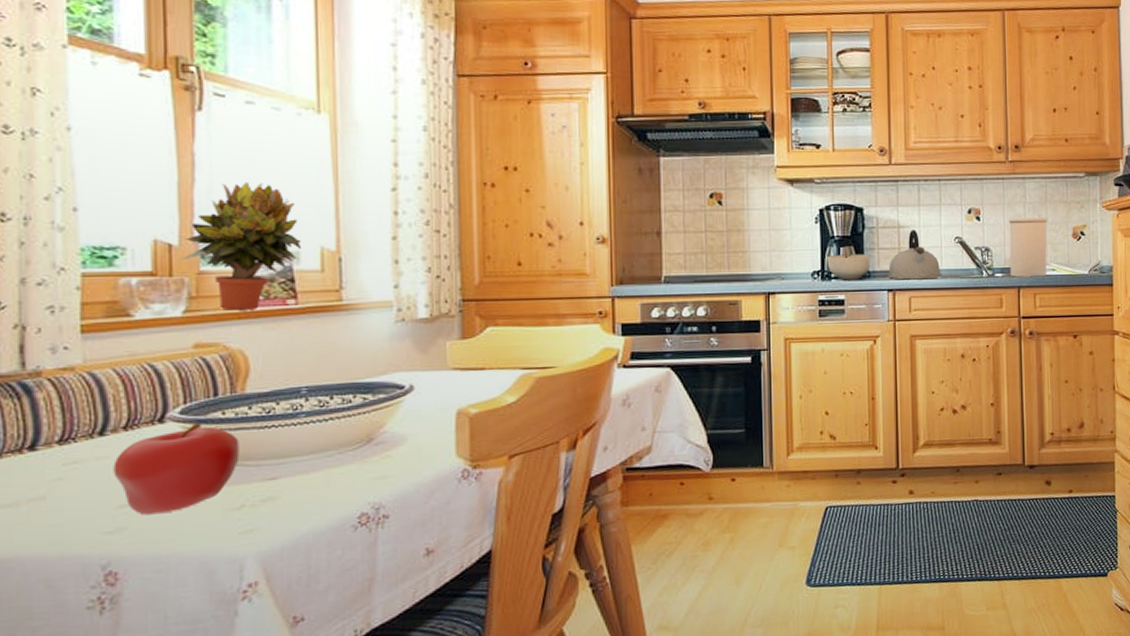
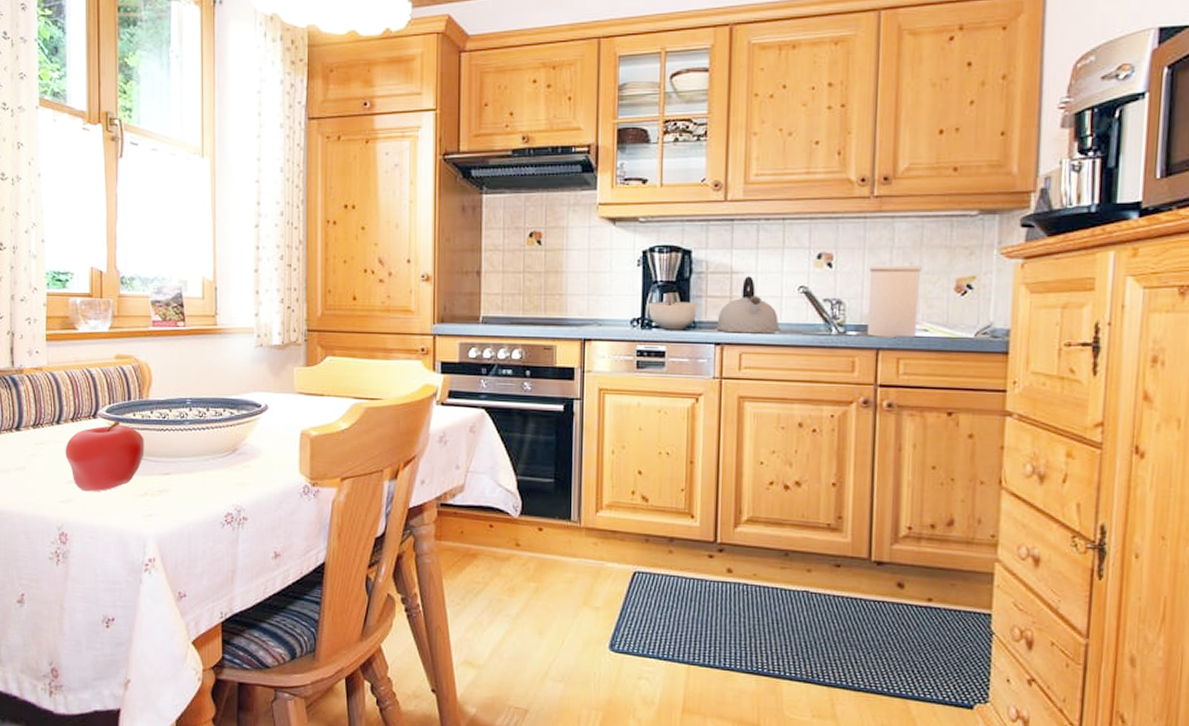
potted plant: present [182,181,300,311] -> none [109,218,188,329]

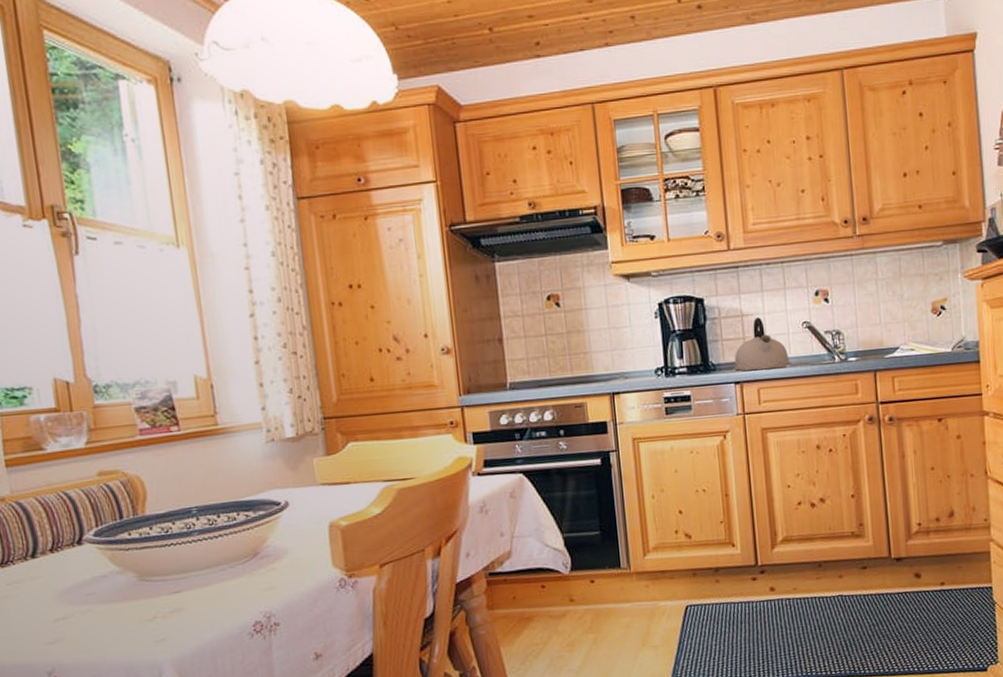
apple: present [65,420,144,492] -> none [46,543,148,628]
bowl: present [648,301,698,330] -> none [669,346,716,376]
canister: present [866,265,922,339] -> none [860,293,905,361]

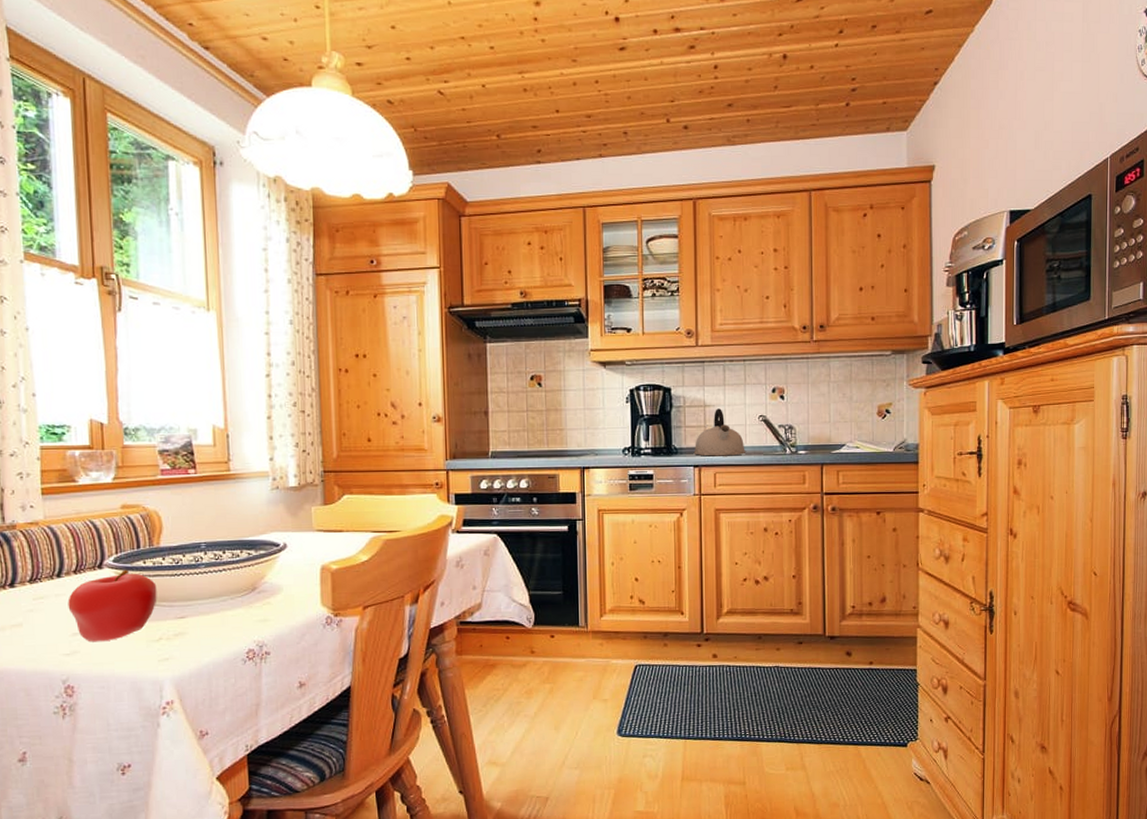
apple: none [46,543,148,628] -> present [68,569,157,642]

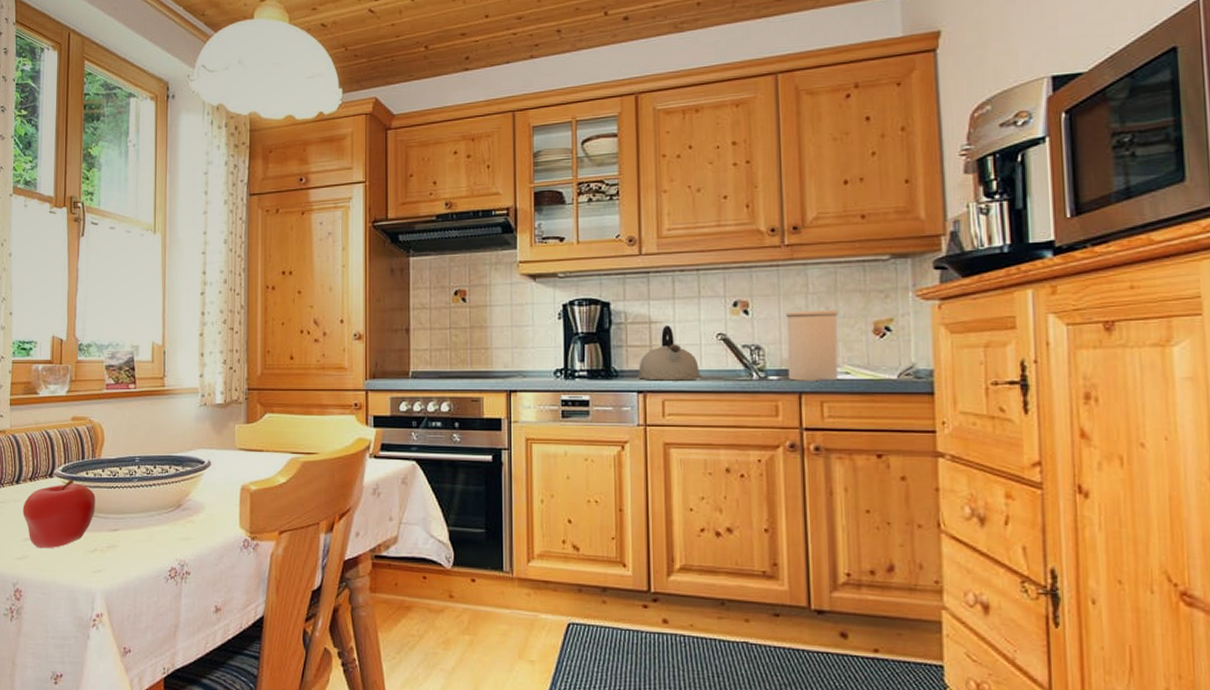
canister: none [813,396,852,455] -> present [786,310,838,382]

